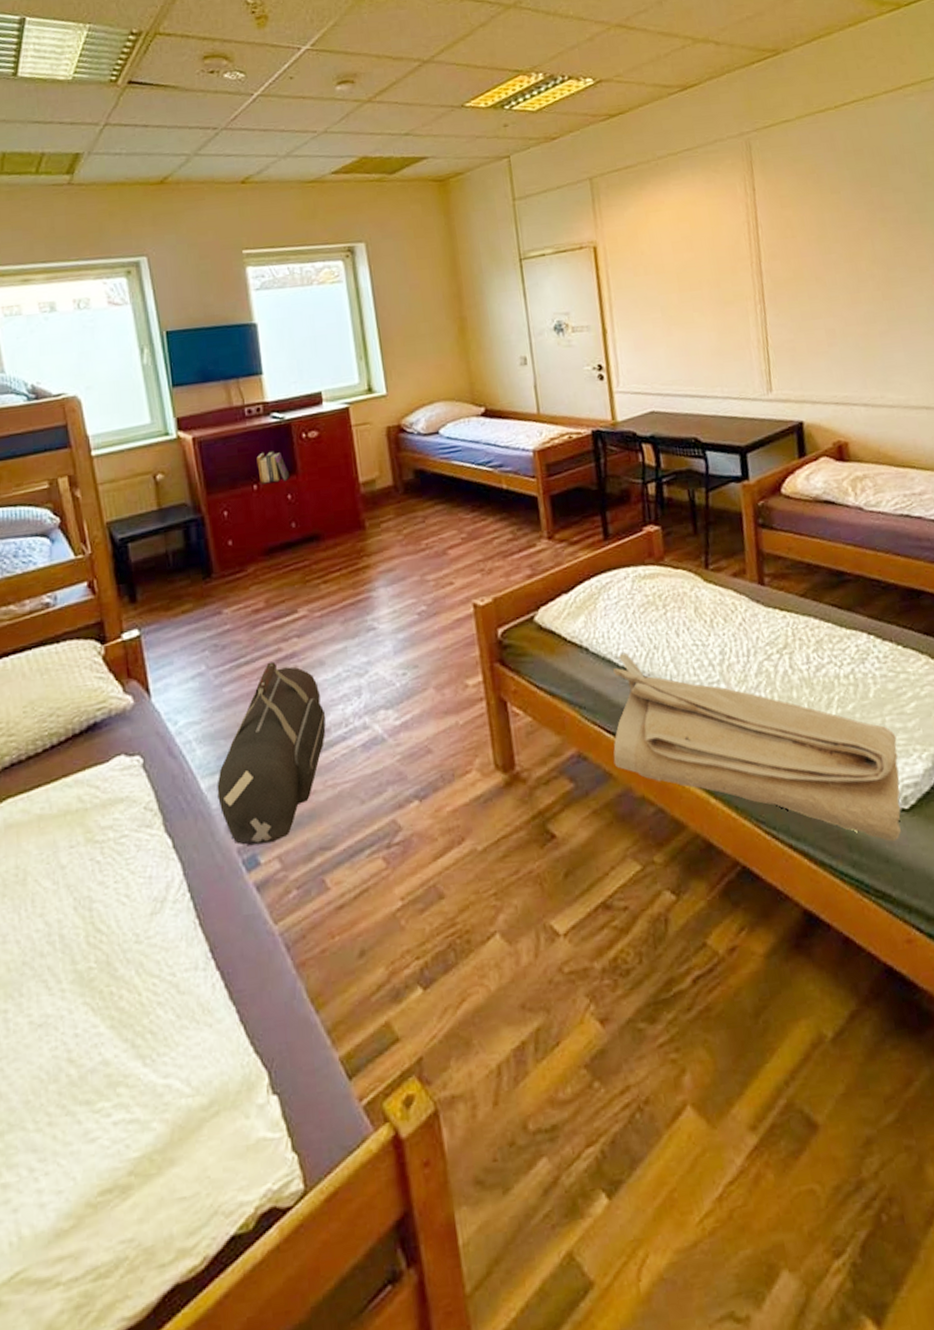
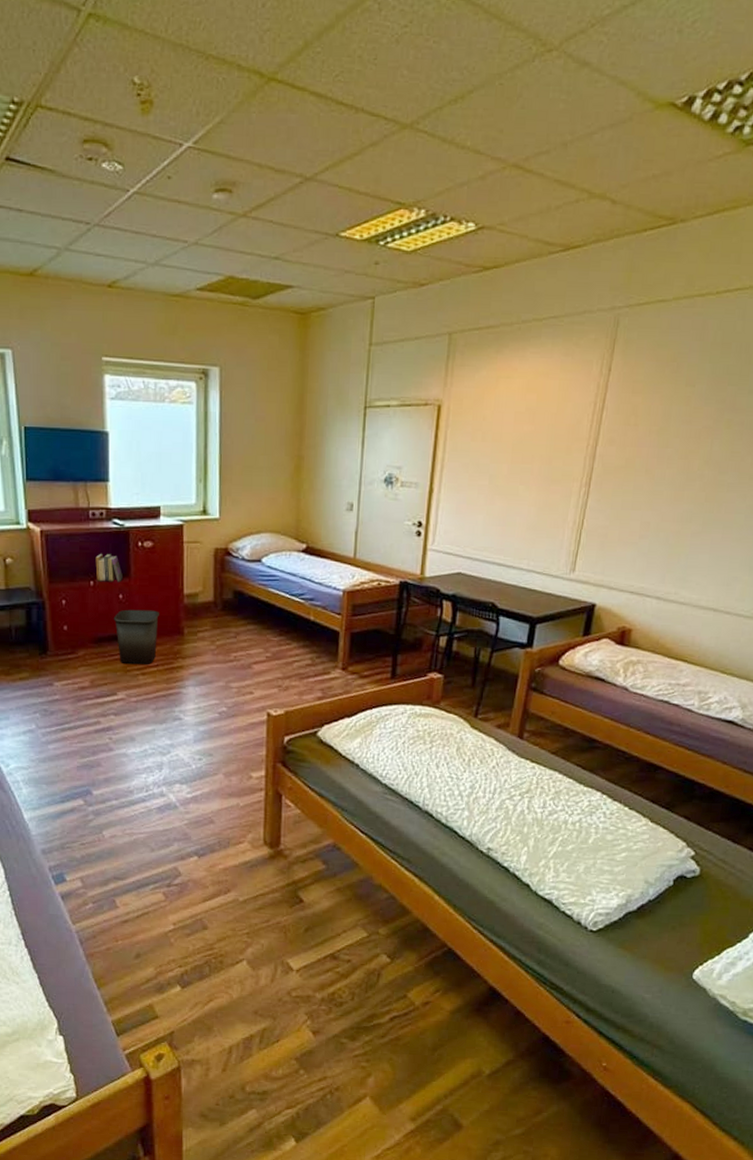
duffel bag: present [217,661,326,845] -> none [37,731,131,867]
waste bin: none [283,506,337,574] -> present [113,609,159,665]
towel: present [612,652,902,842] -> none [362,773,602,952]

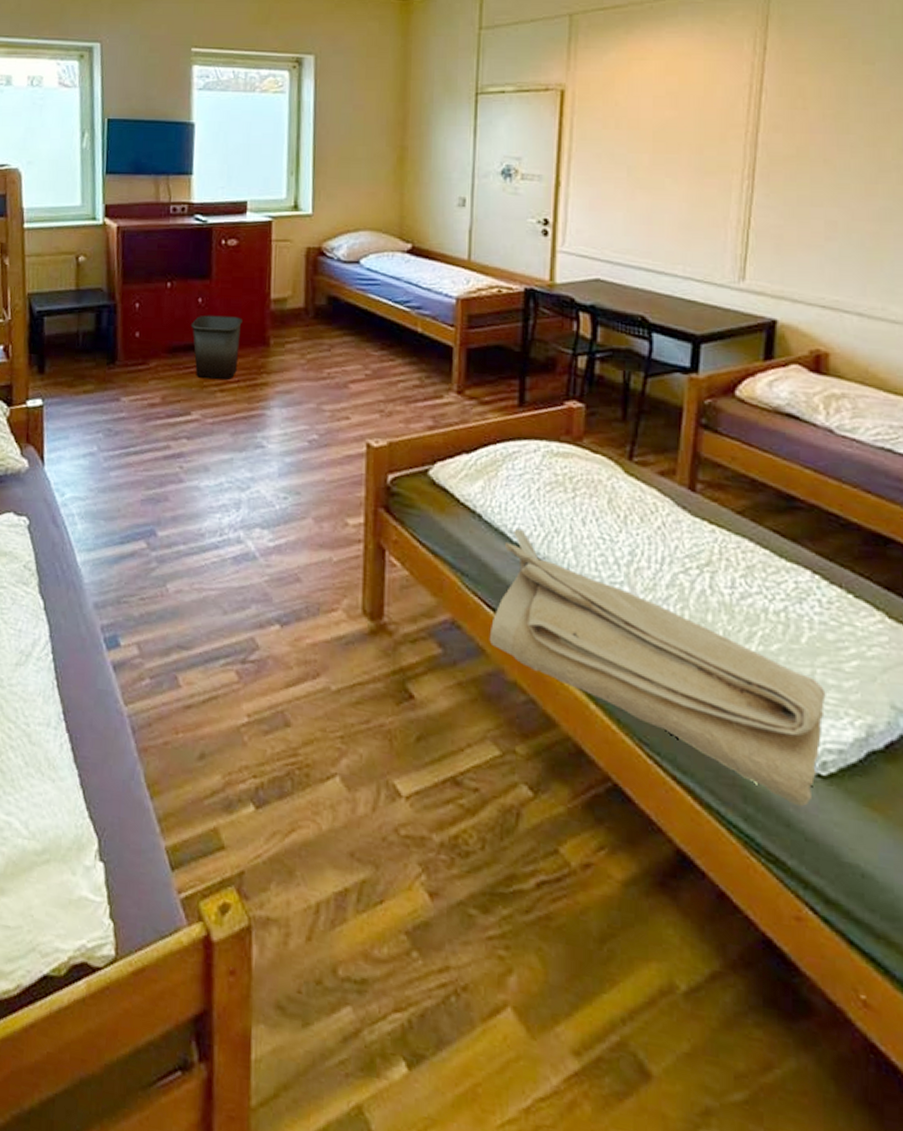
books: present [95,553,124,583] -> none [174,251,204,285]
towel: none [362,773,602,952] -> present [489,528,826,807]

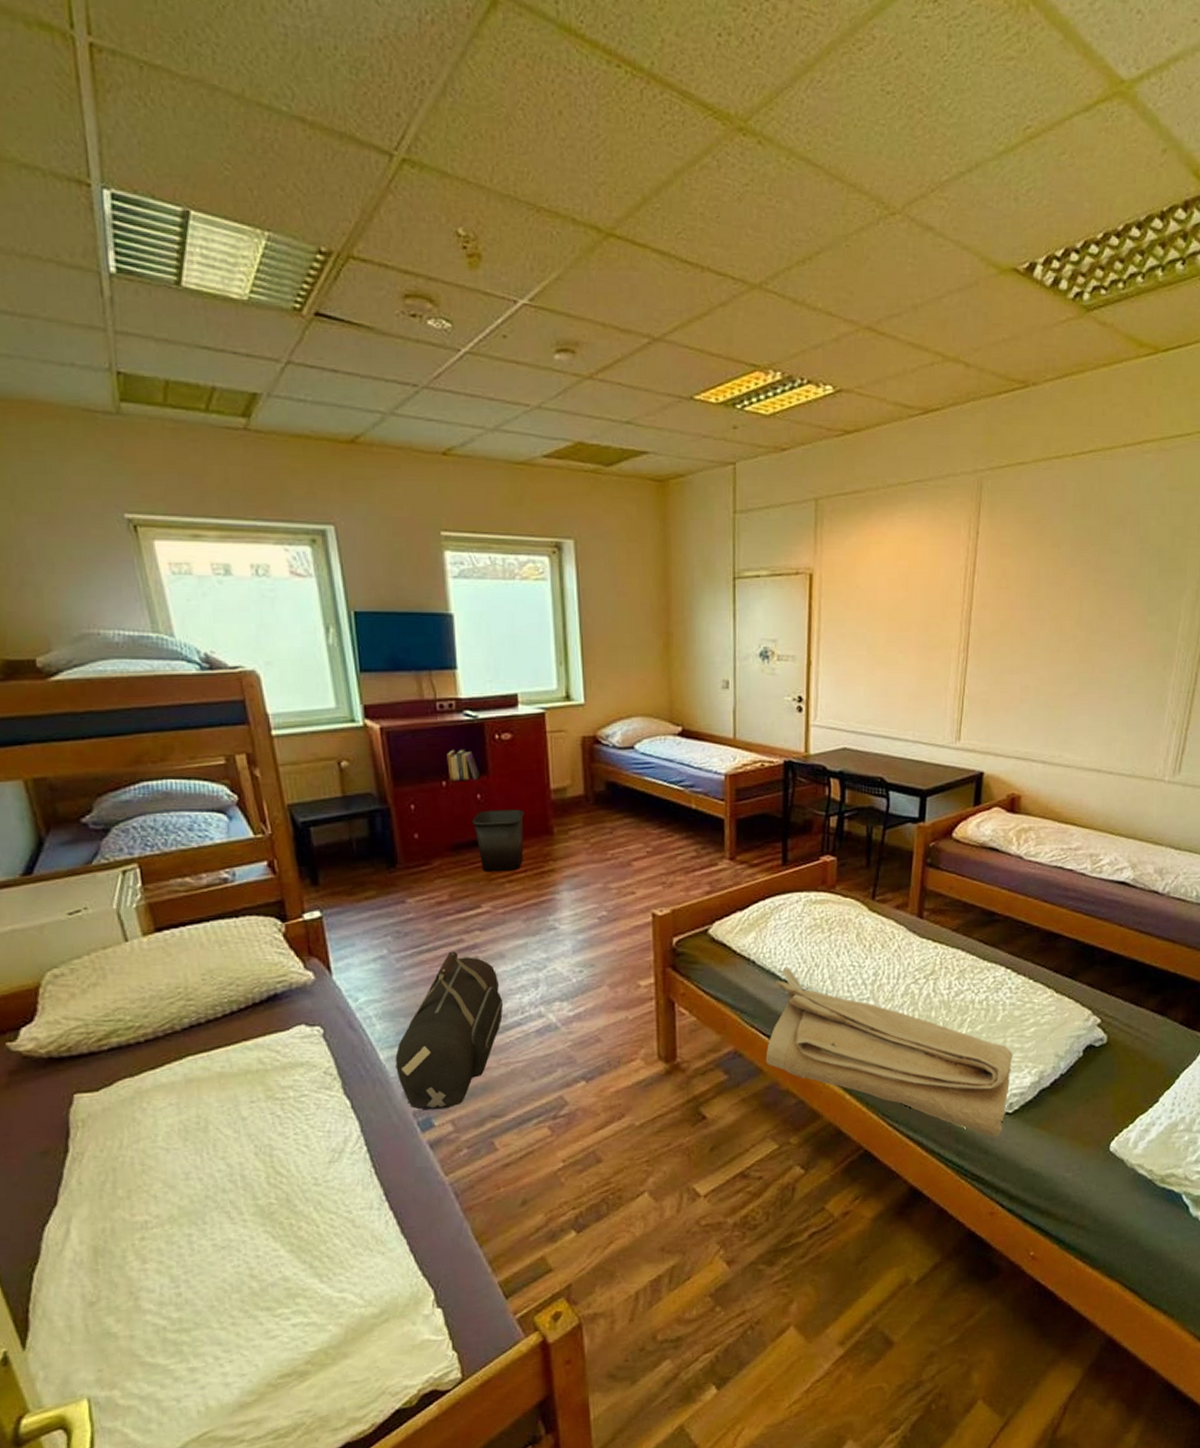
duffel bag: none [90,457,203,629] -> present [395,951,504,1110]
books: none [174,251,204,285] -> present [446,749,481,782]

